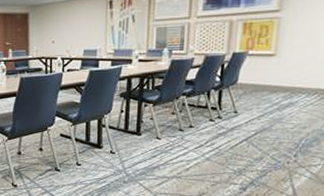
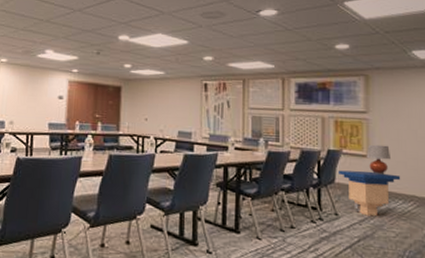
side table: none [242,69,308,111] -> present [339,170,401,216]
lamp: none [273,42,300,73] -> present [366,144,390,176]

